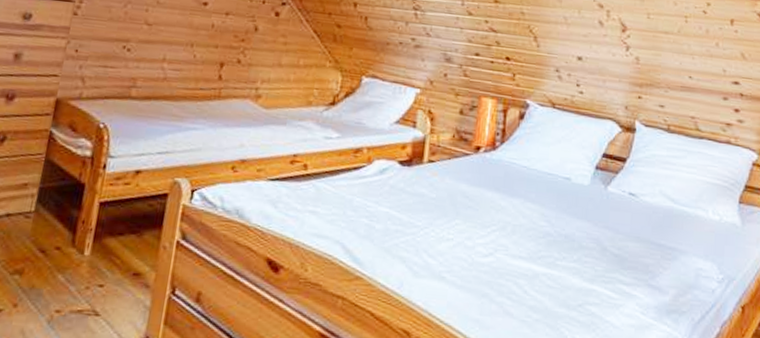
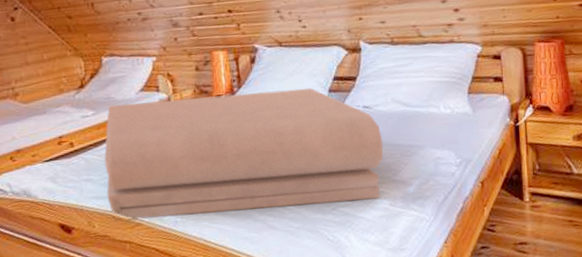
towel: none [330,131,644,303] -> present [104,88,384,220]

